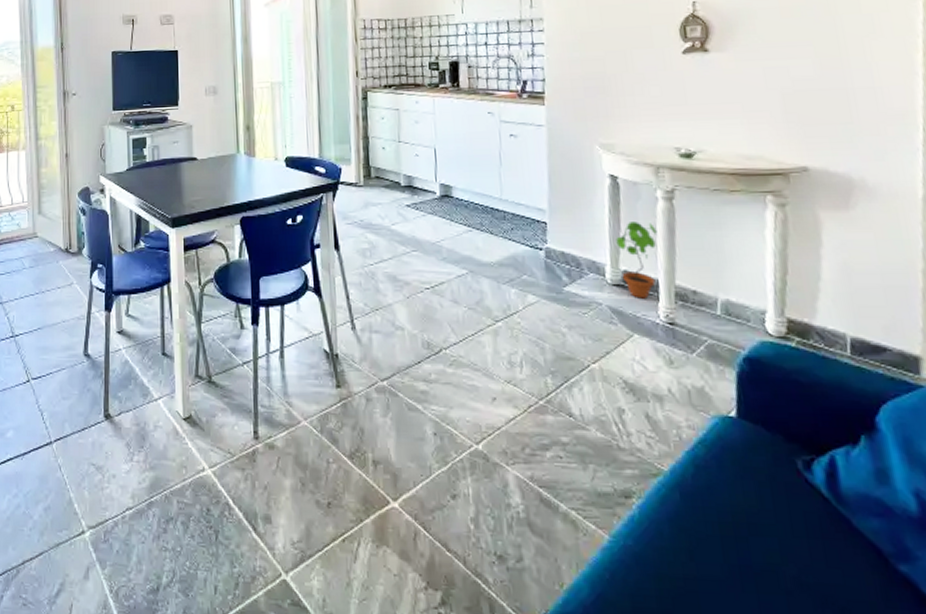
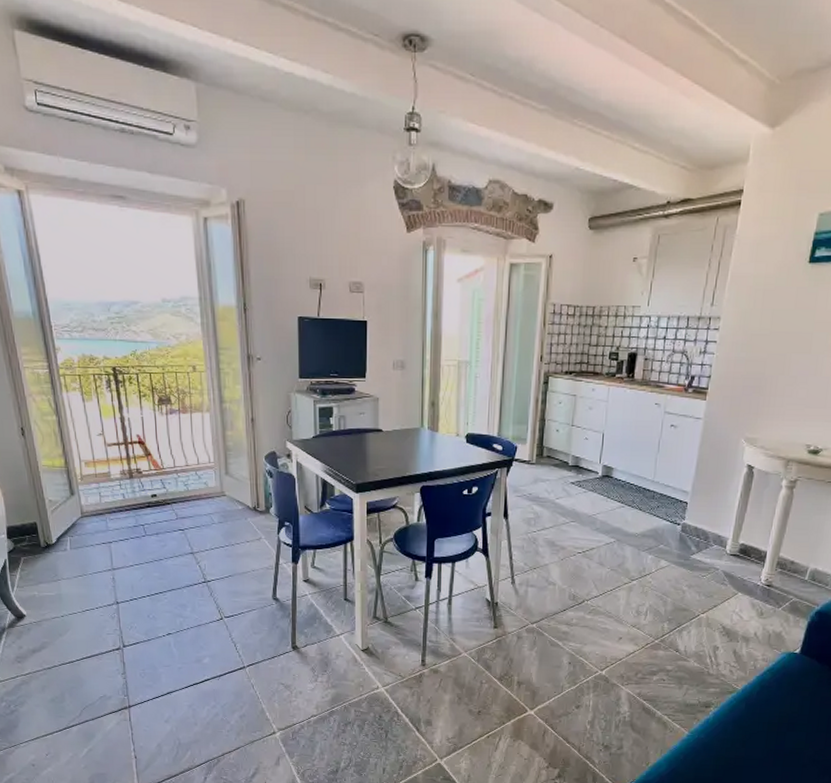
potted plant: present [616,222,657,299] -> none [739,505,775,566]

